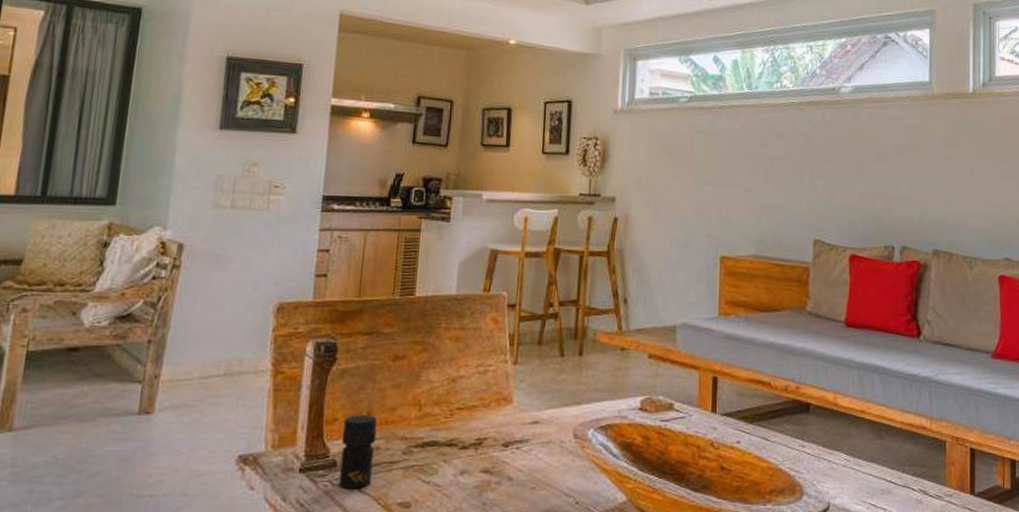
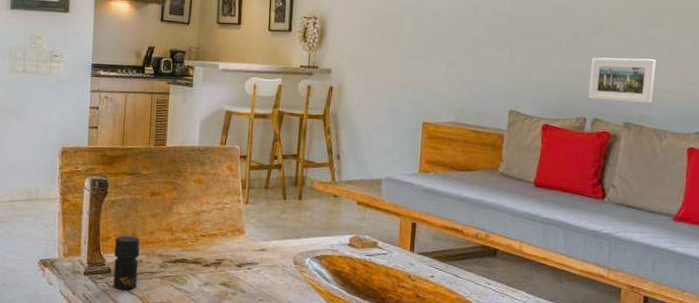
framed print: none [895,179,959,228] -> present [588,57,656,103]

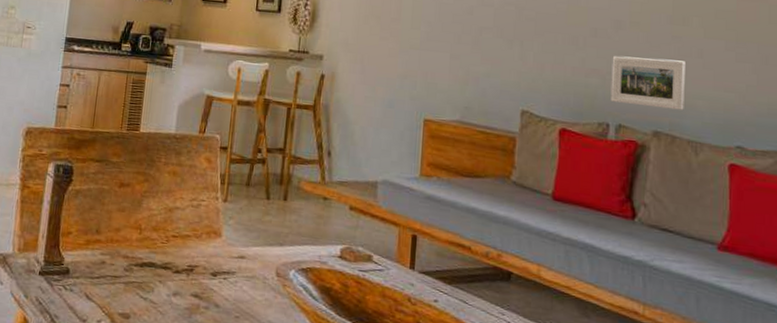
jar: present [113,236,140,290] -> none [71,231,105,296]

